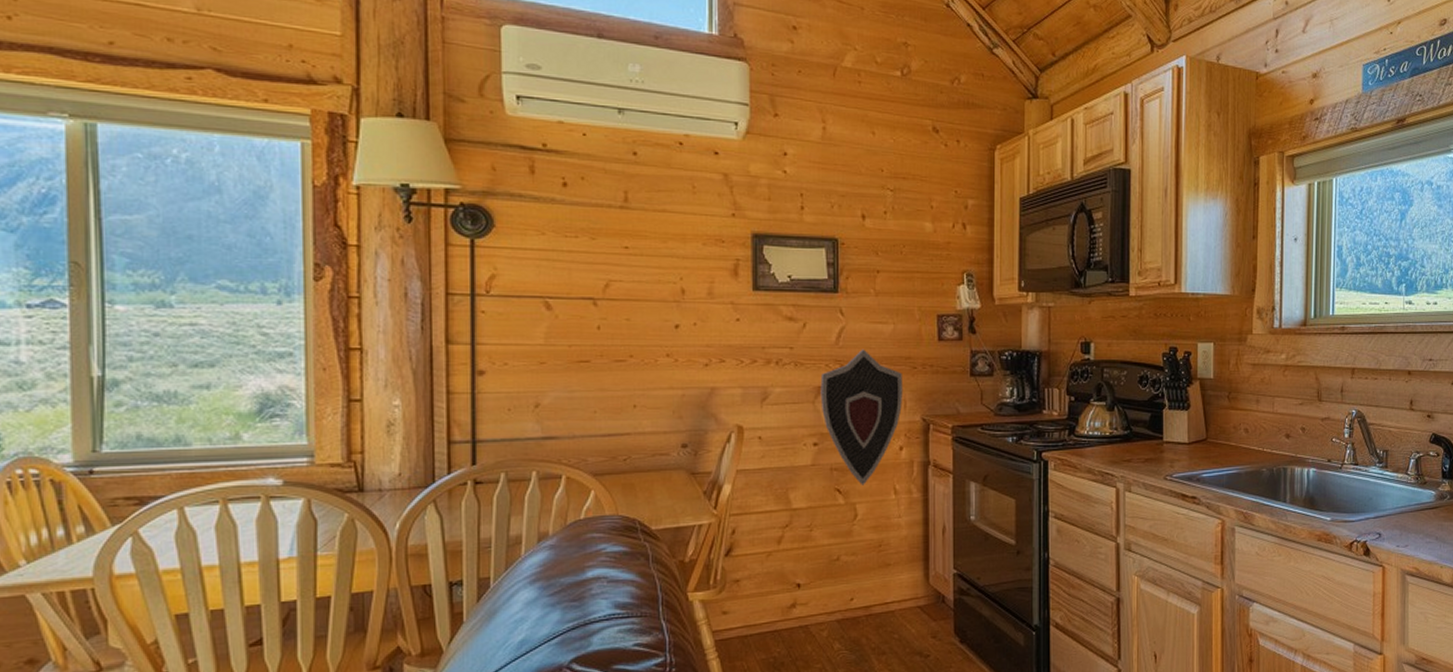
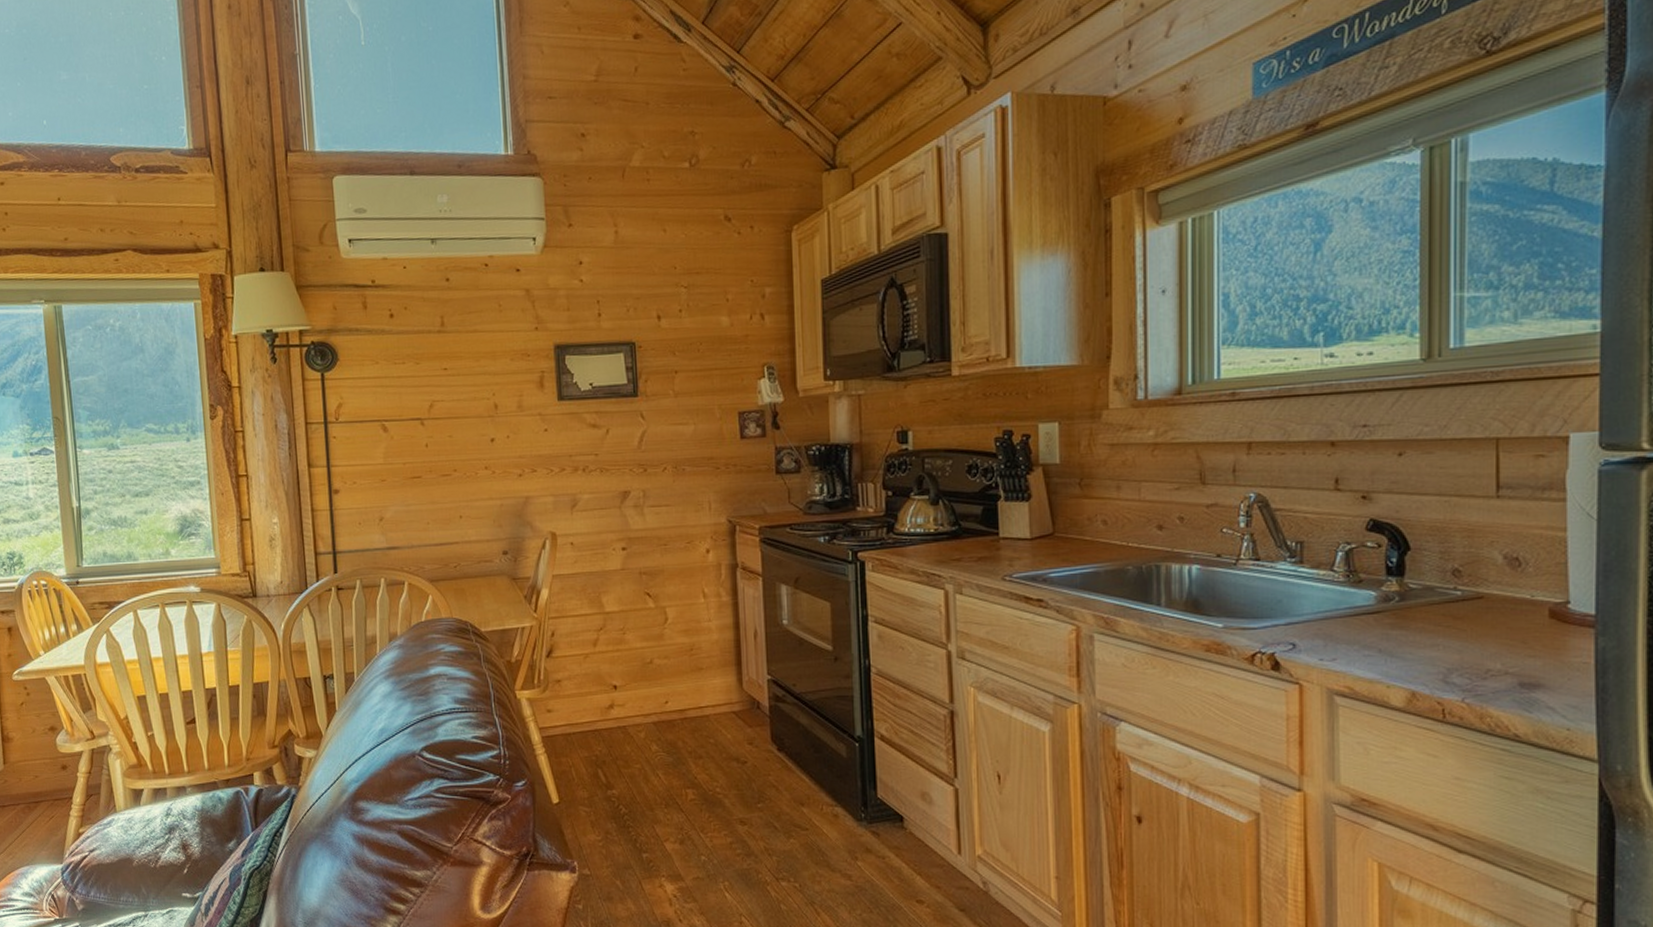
decorative shield: present [820,349,903,485] -> none [625,451,708,589]

